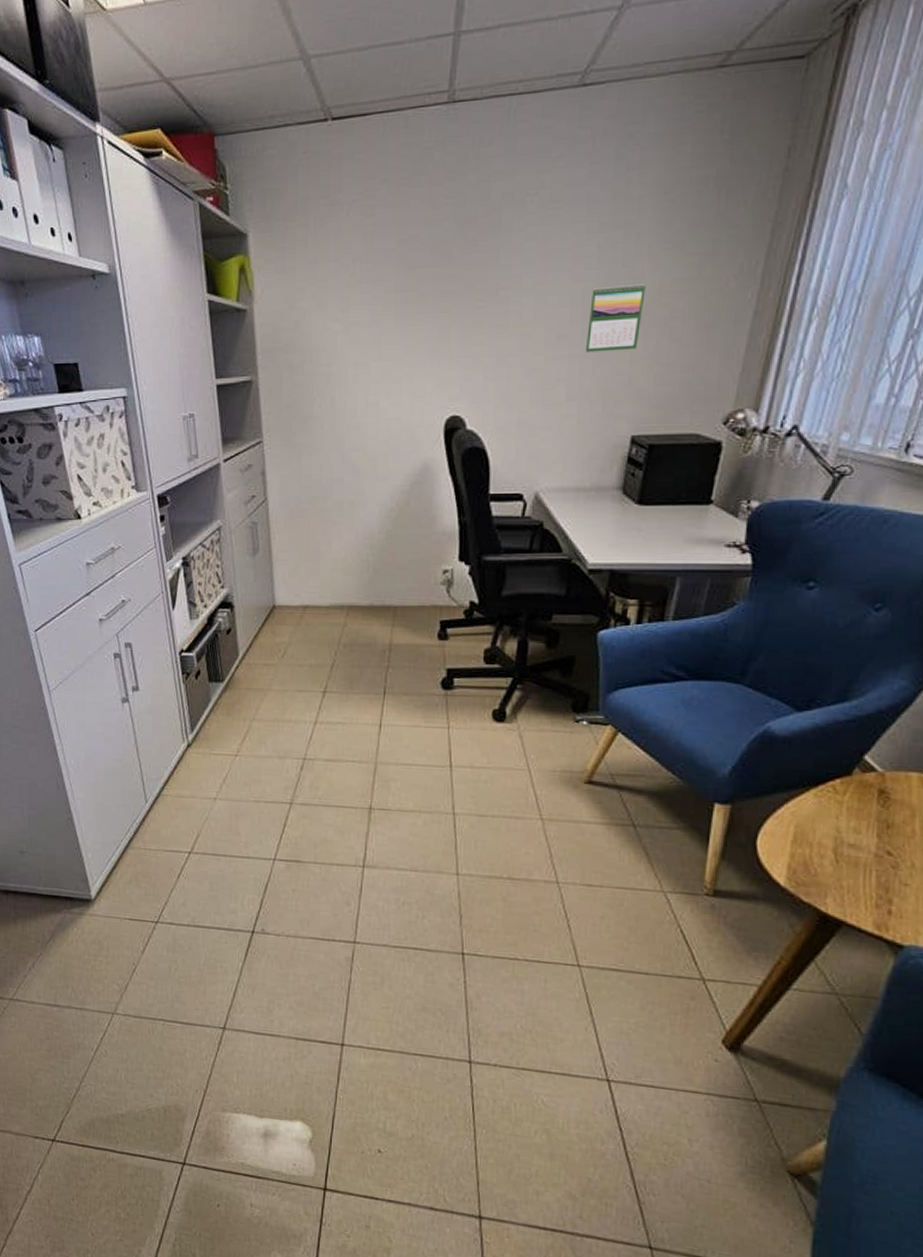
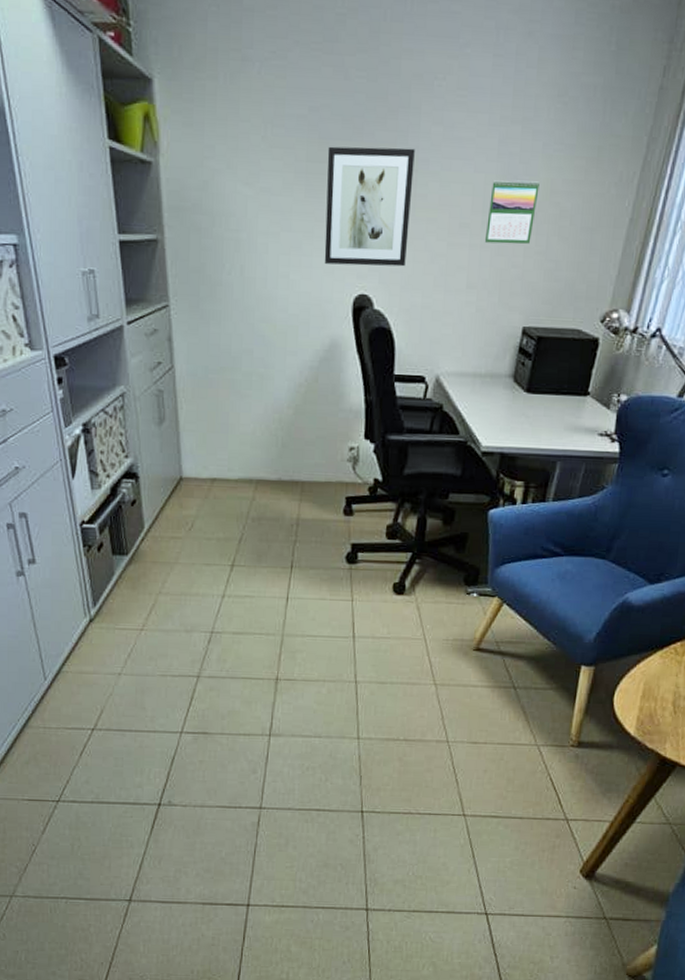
wall art: none [414,266,507,389] -> present [324,146,415,267]

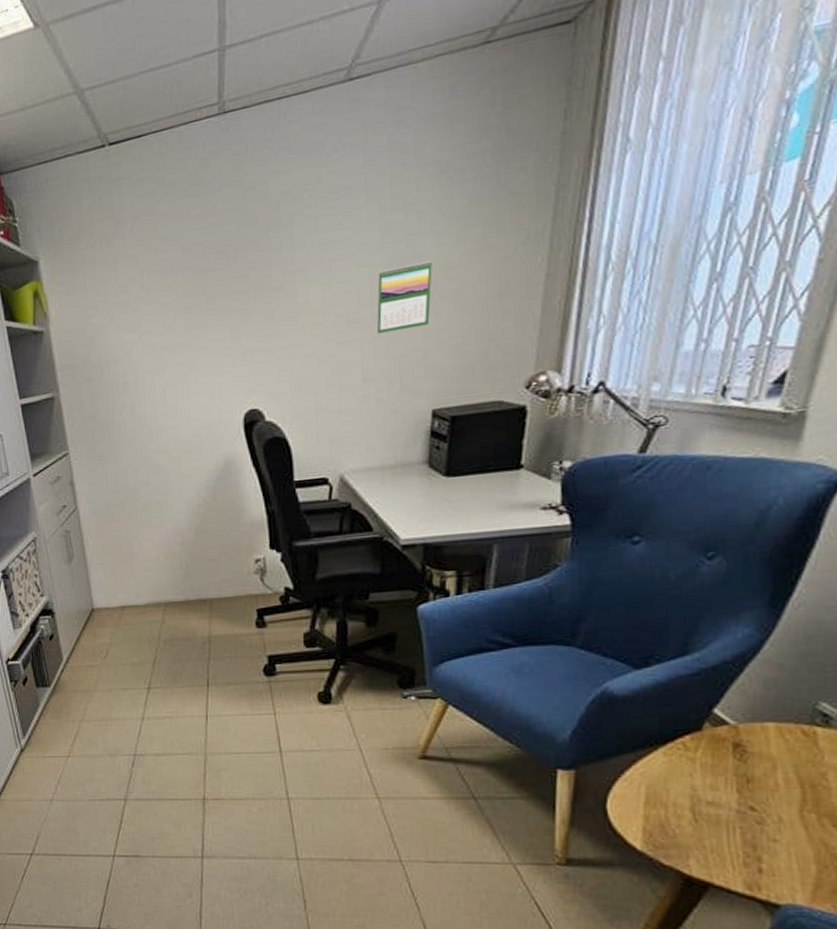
wall art: present [324,146,415,267] -> none [203,261,294,388]

